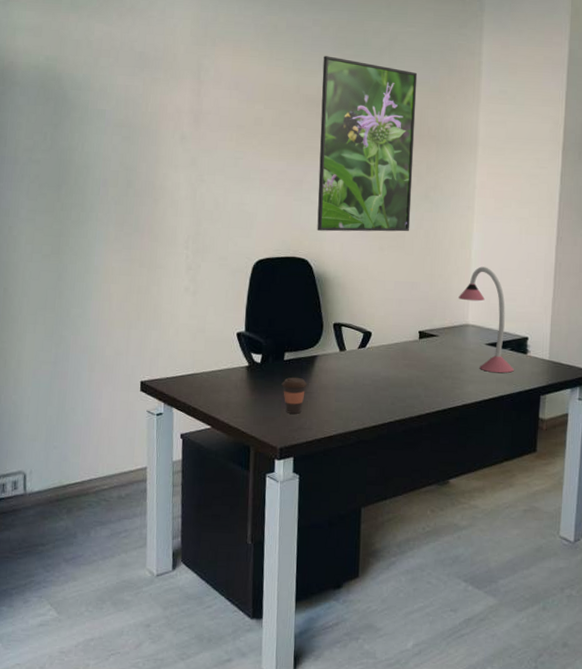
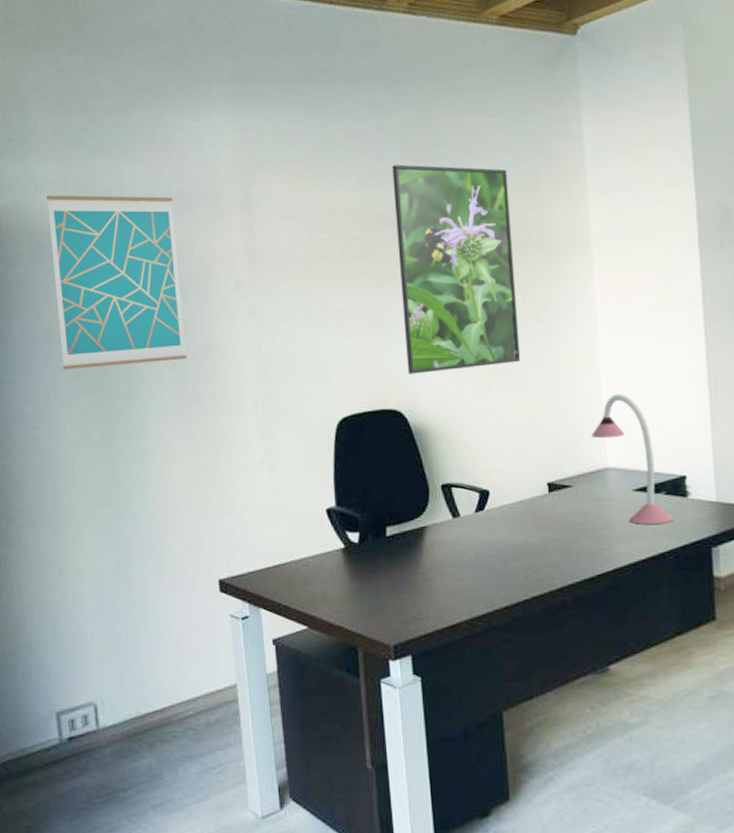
wall art: none [22,40,134,196] -> present [47,195,187,370]
coffee cup: present [281,377,308,414] -> none [386,556,419,602]

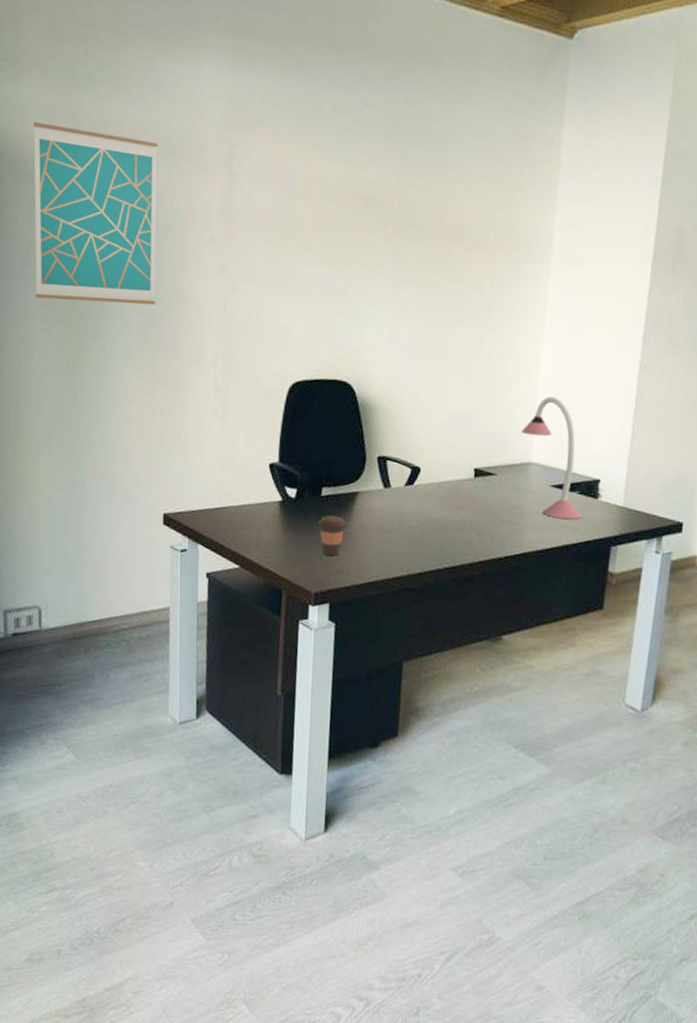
coffee cup: none [386,556,419,602] -> present [317,515,347,556]
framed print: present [392,164,521,374] -> none [361,144,484,354]

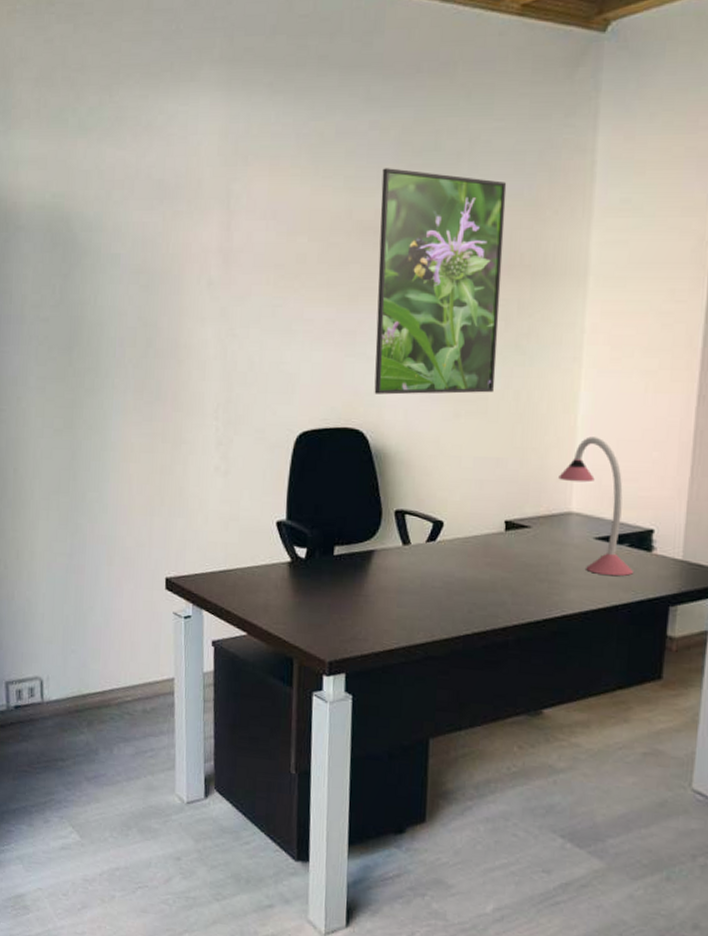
wall art: present [33,122,158,305] -> none [26,174,153,357]
coffee cup: present [317,515,347,556] -> none [330,576,363,621]
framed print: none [361,144,484,354] -> present [374,168,507,395]

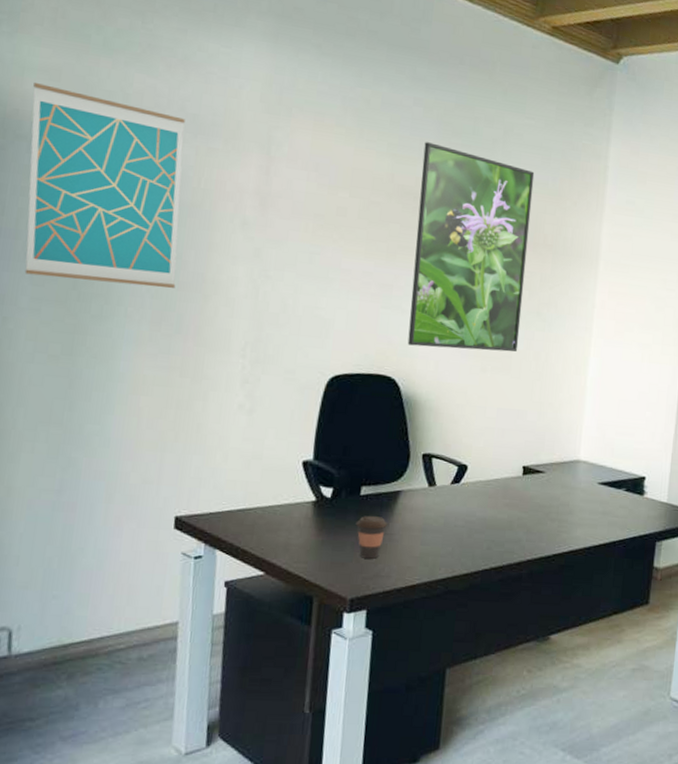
wall art: none [26,174,153,357] -> present [24,83,185,288]
coffee cup: none [330,576,363,621] -> present [355,516,388,559]
desk lamp: present [558,436,633,577] -> none [570,396,628,517]

